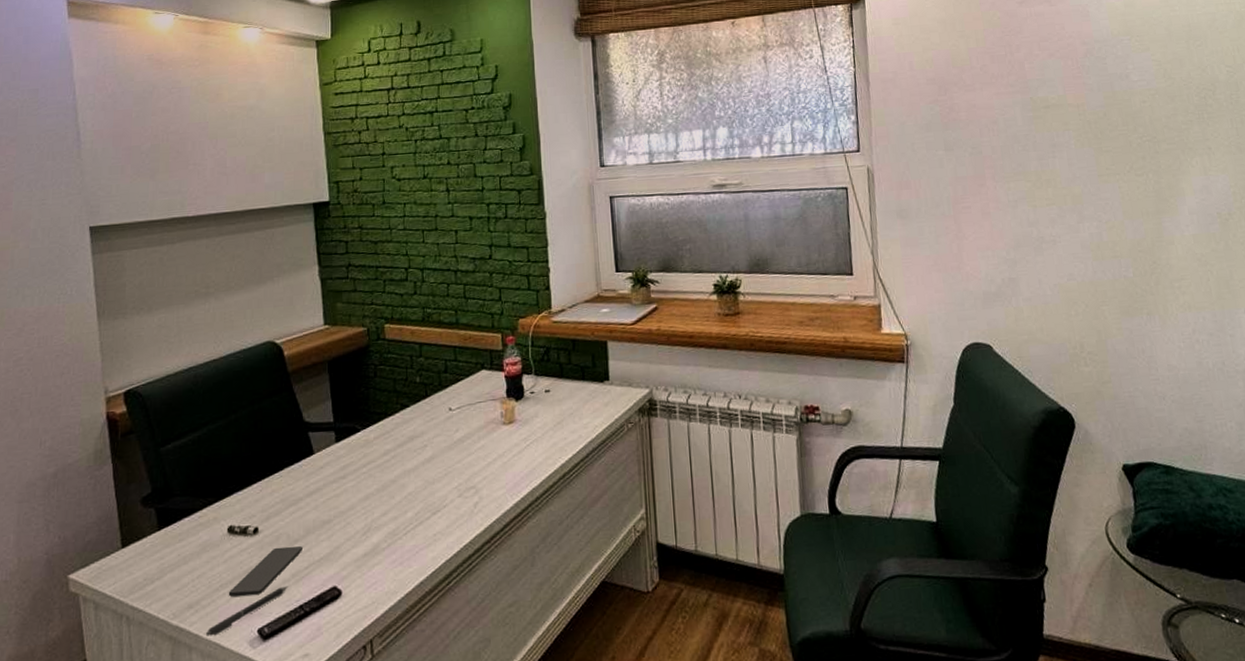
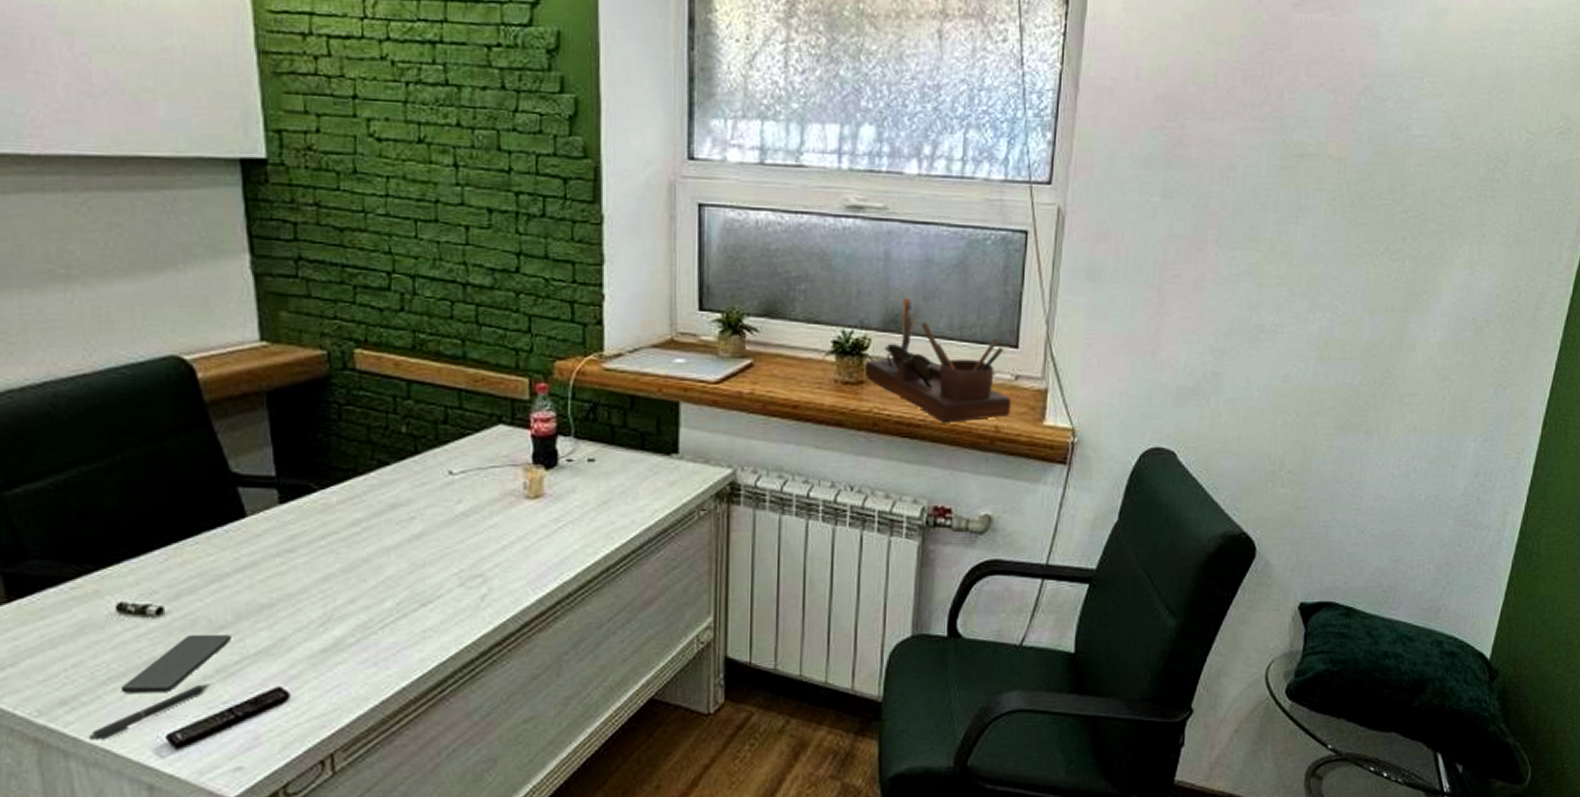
desk organizer: none [738,246,854,338] -> present [864,297,1011,422]

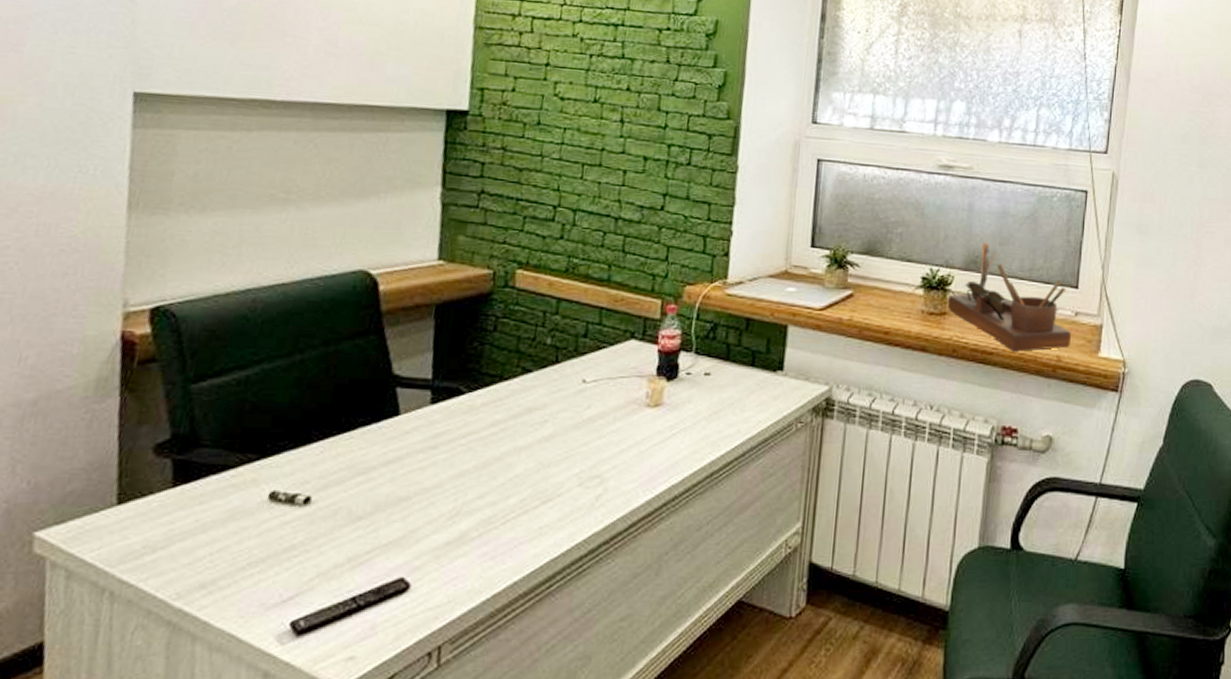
pen: present [88,684,212,741] -> none [217,572,342,625]
smartphone: present [120,634,231,693] -> none [257,523,367,579]

